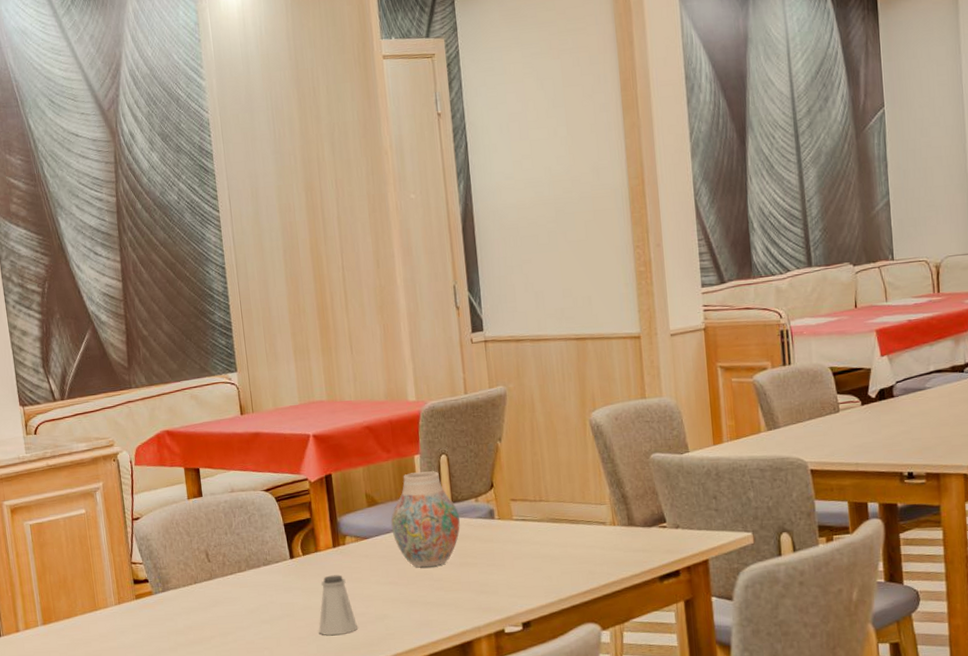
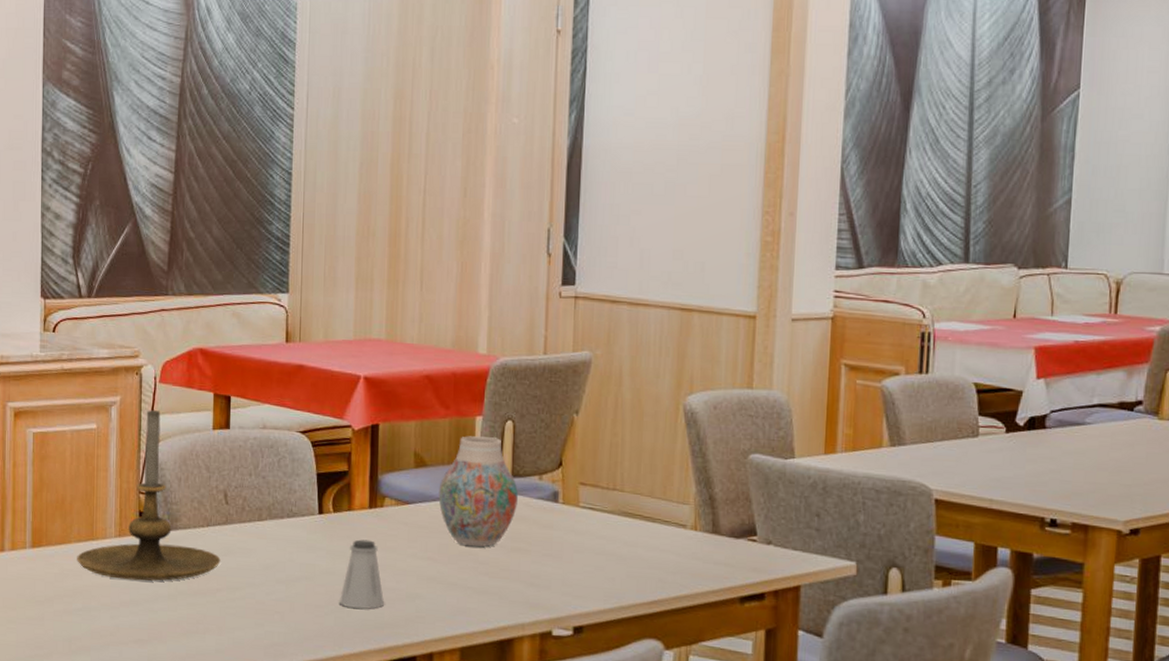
candle holder: none [84,489,211,641] -> present [77,409,221,581]

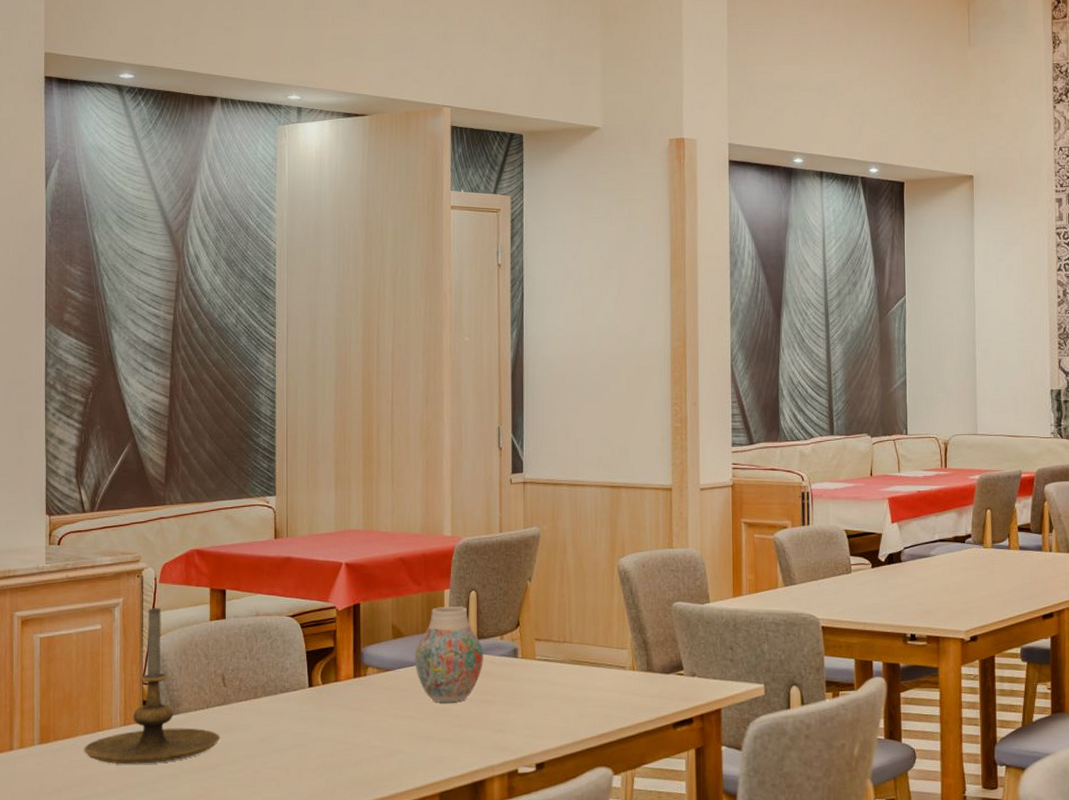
saltshaker: present [340,539,384,610] -> none [330,706,370,769]

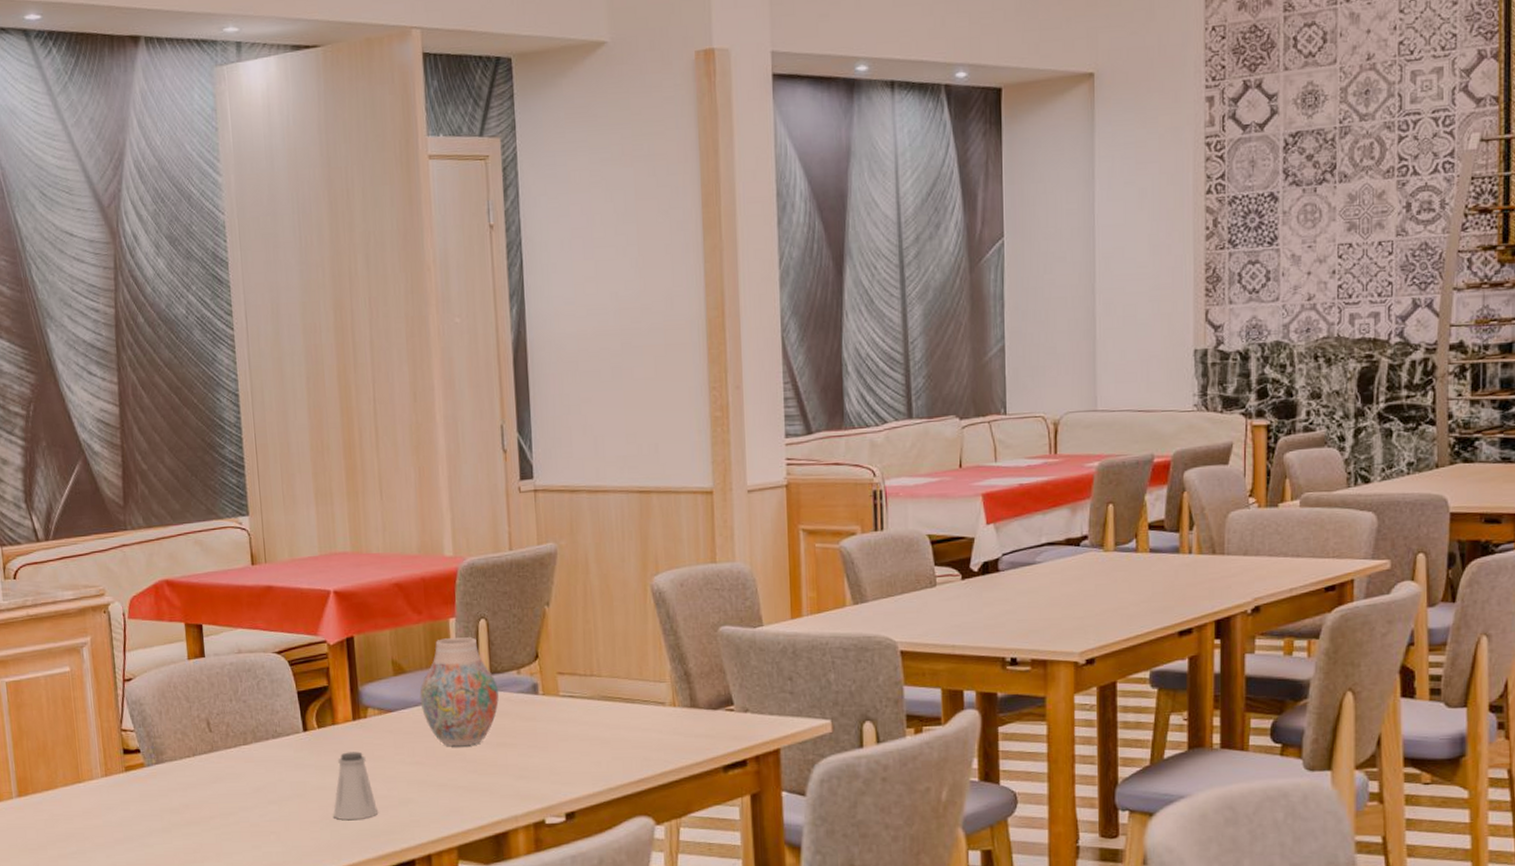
candle holder: present [84,607,220,765] -> none [65,646,211,818]
saltshaker: none [330,706,370,769] -> present [333,751,378,821]

